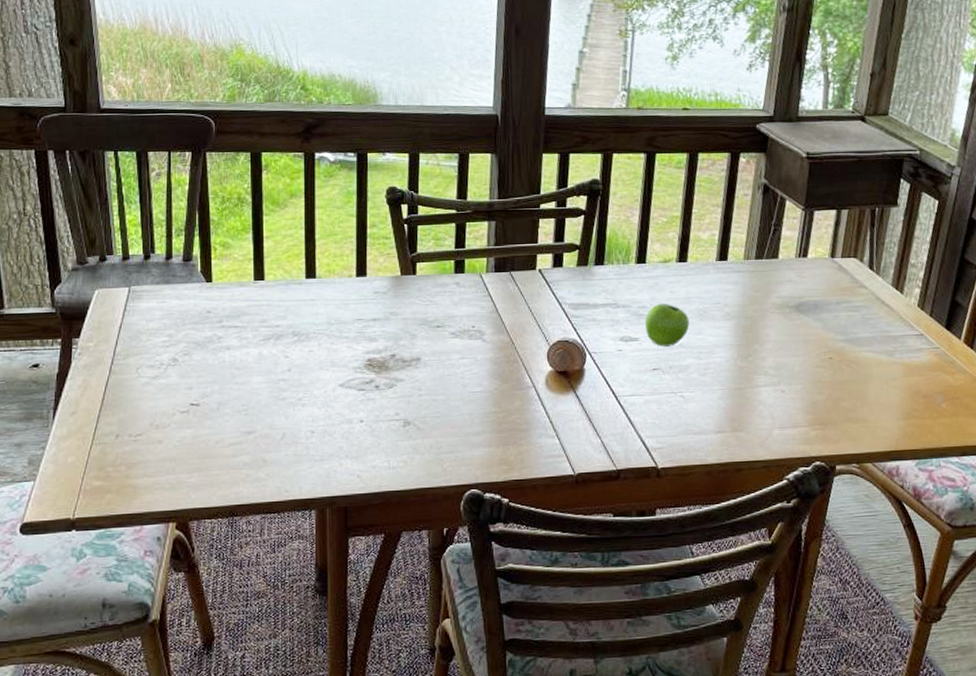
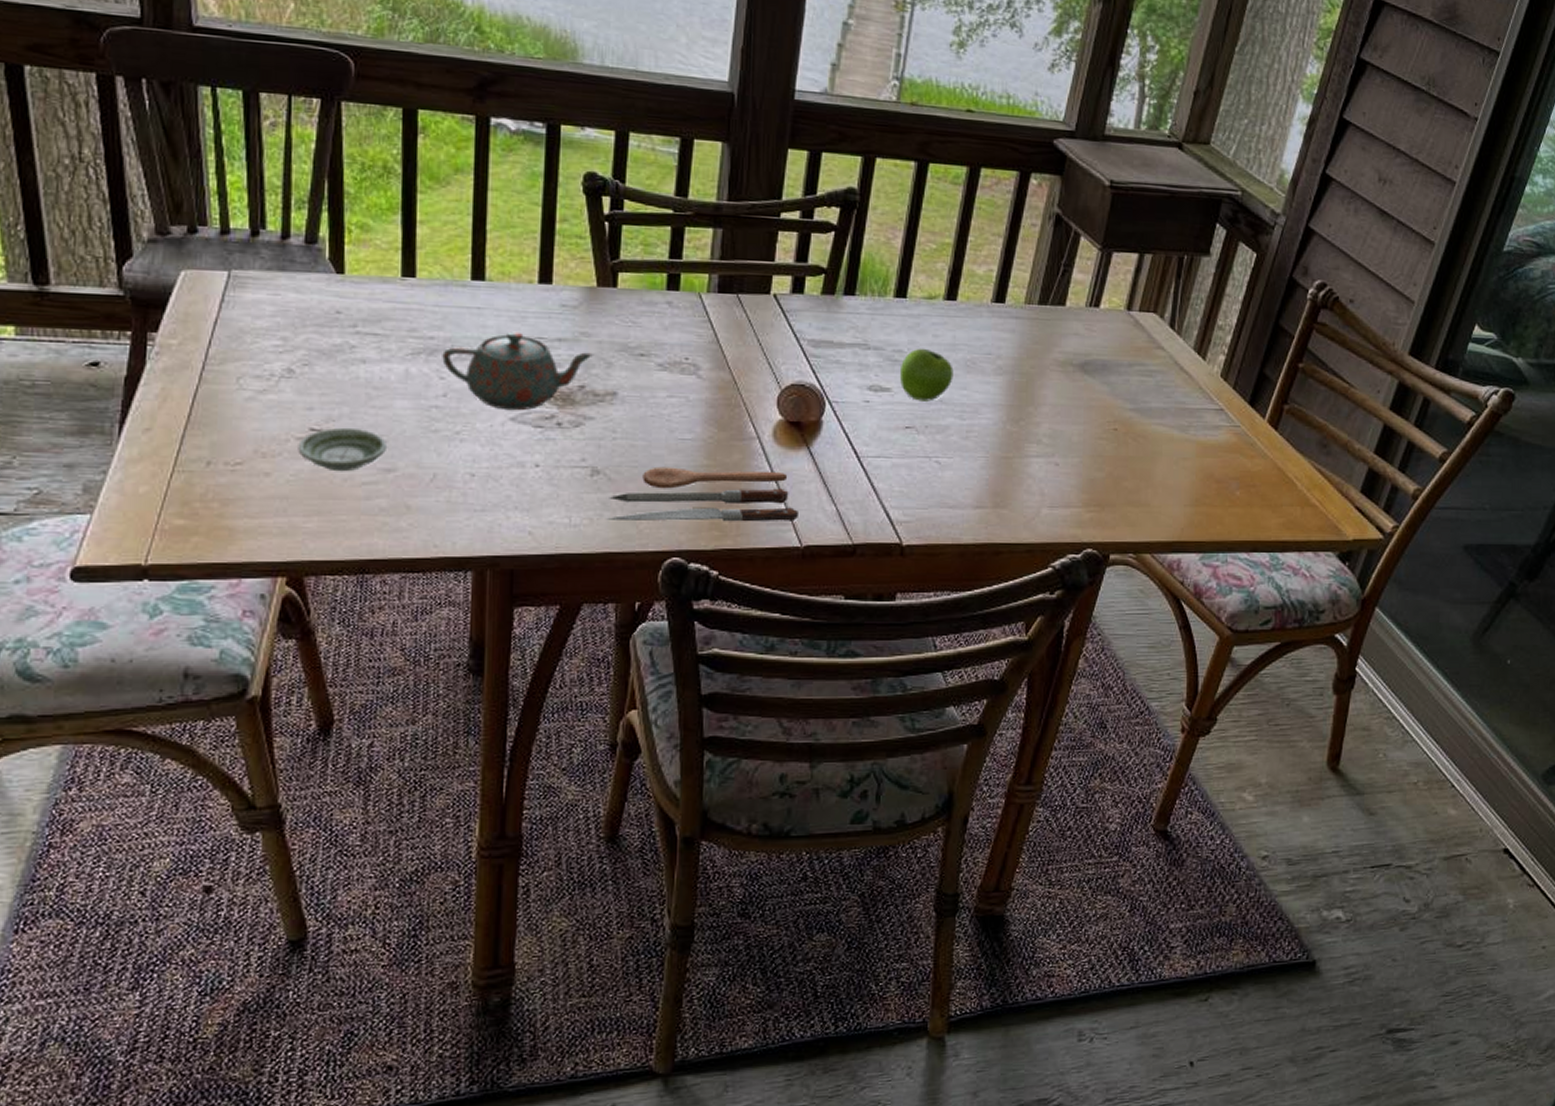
saucer: none [182,401,247,437] -> present [298,427,386,472]
teapot: none [286,316,402,379] -> present [442,331,594,411]
spoon: none [416,413,570,462] -> present [605,466,798,522]

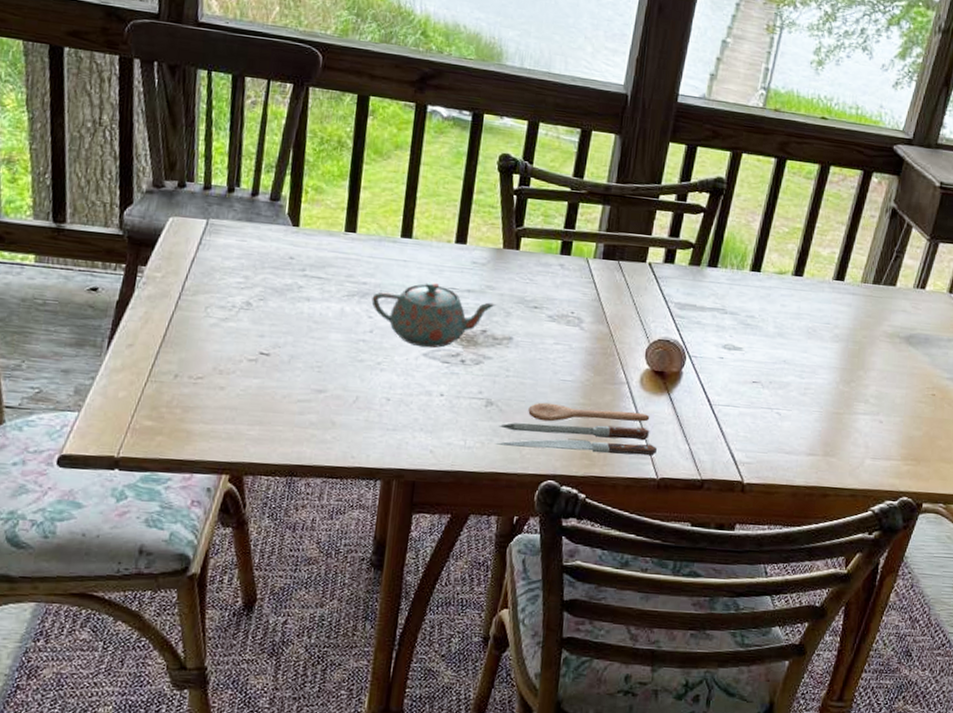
saucer: present [298,427,386,472] -> none [248,353,320,390]
fruit: present [899,348,954,401] -> none [750,315,797,361]

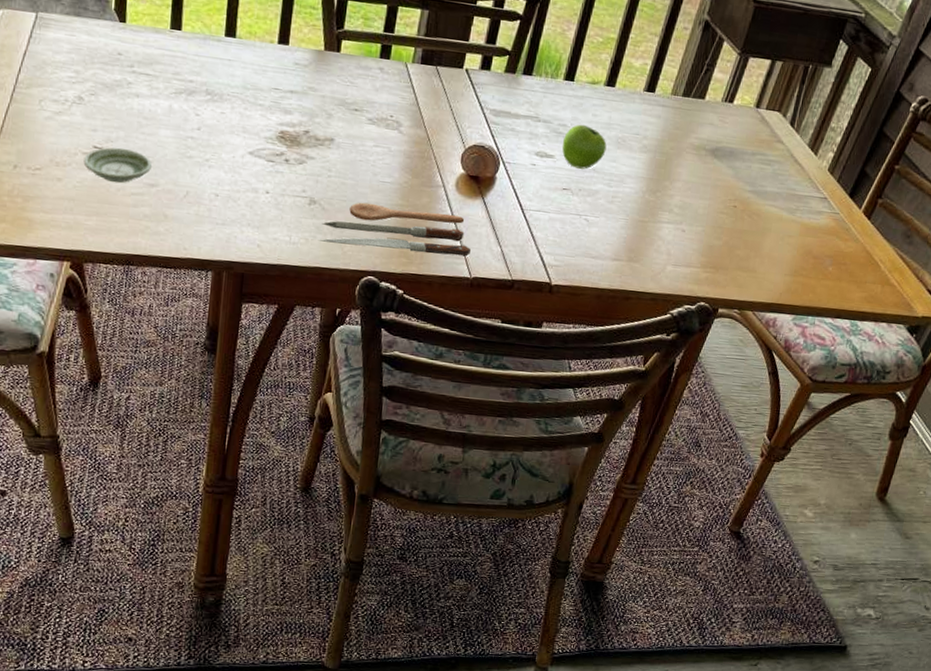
saucer: none [248,353,320,390] -> present [83,147,152,184]
teapot: present [371,281,497,349] -> none [198,81,318,147]
fruit: none [750,315,797,361] -> present [562,124,607,169]

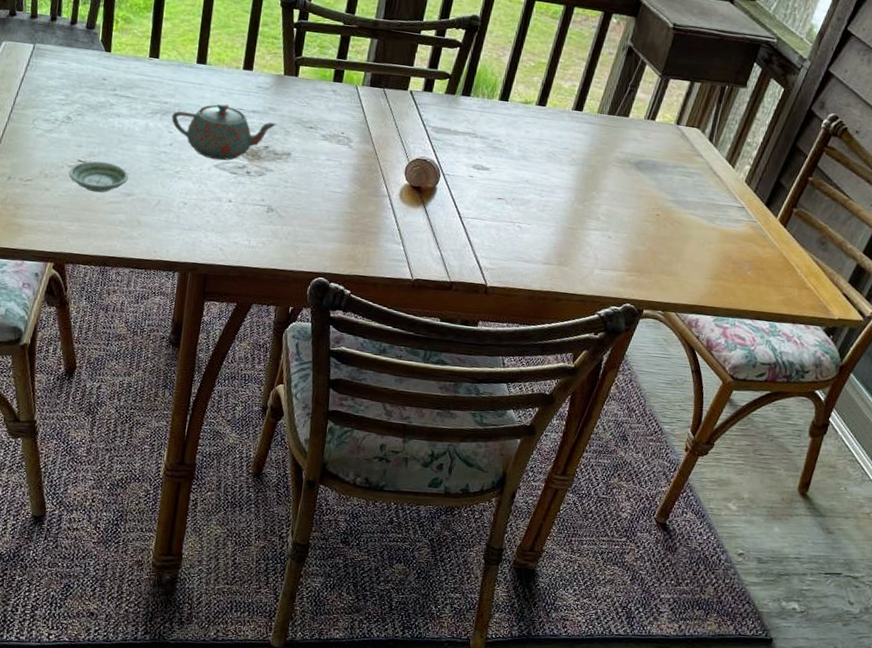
teapot: none [198,81,318,147] -> present [171,103,278,161]
spoon: present [317,202,471,257] -> none [274,210,413,260]
fruit: present [562,124,607,169] -> none [497,140,539,181]

